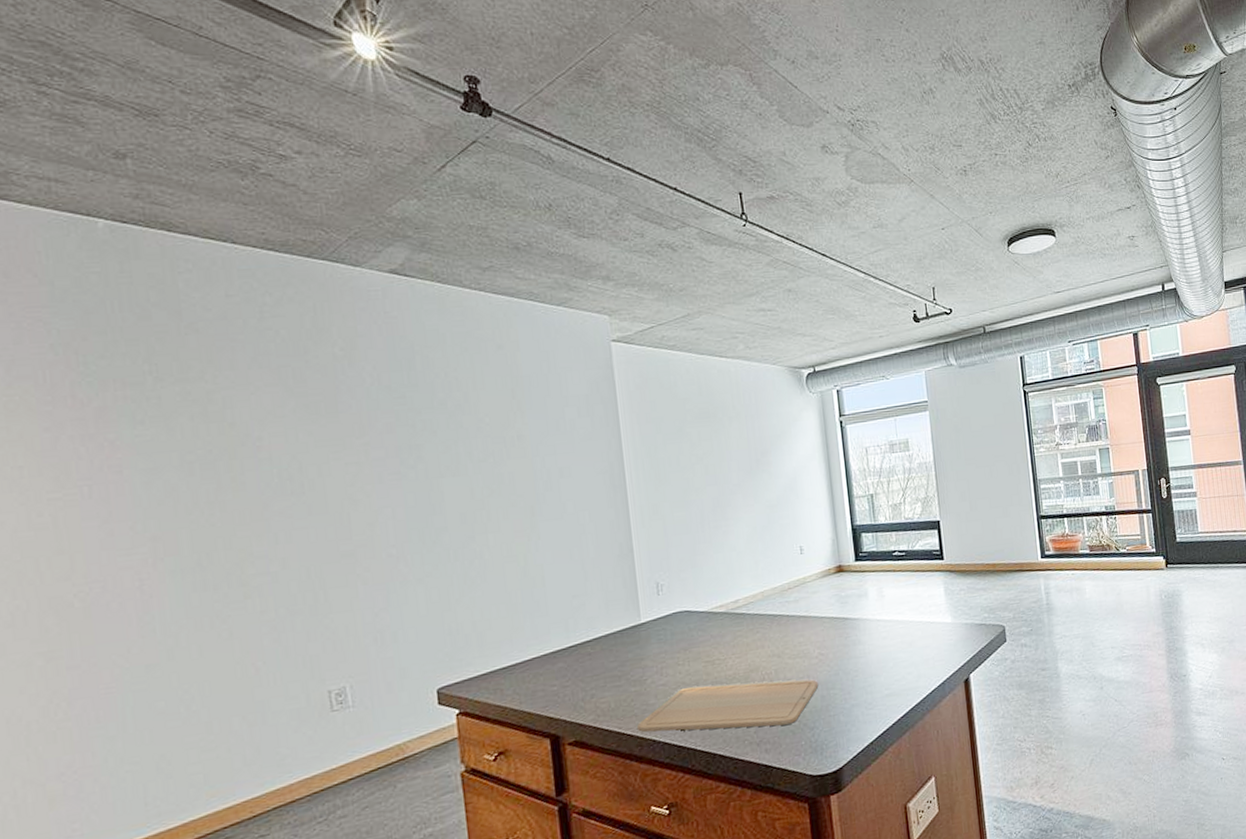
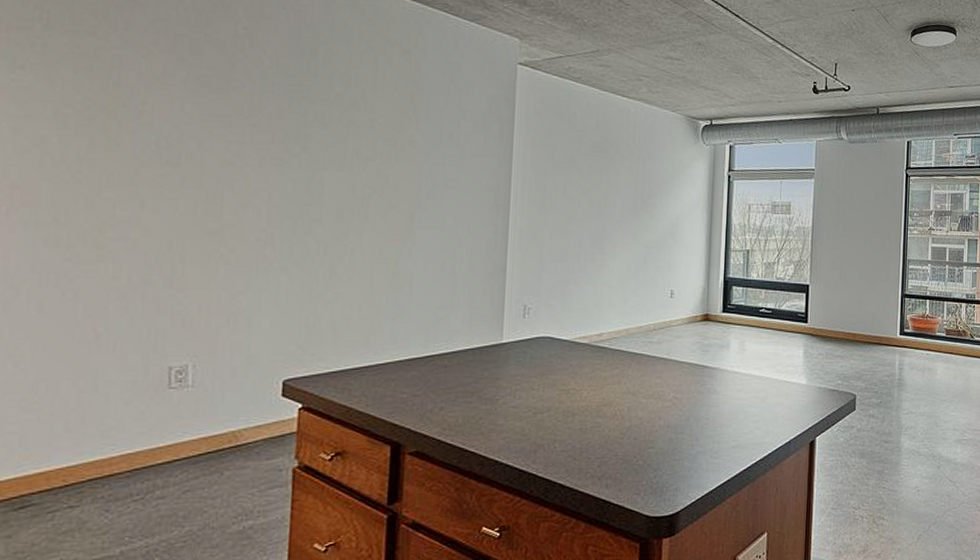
chopping board: present [636,679,819,733] -> none [480,413,669,463]

